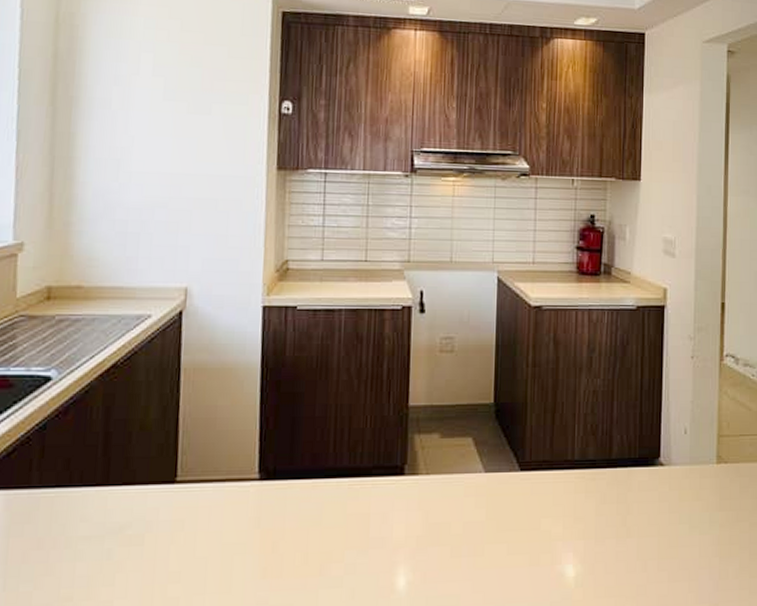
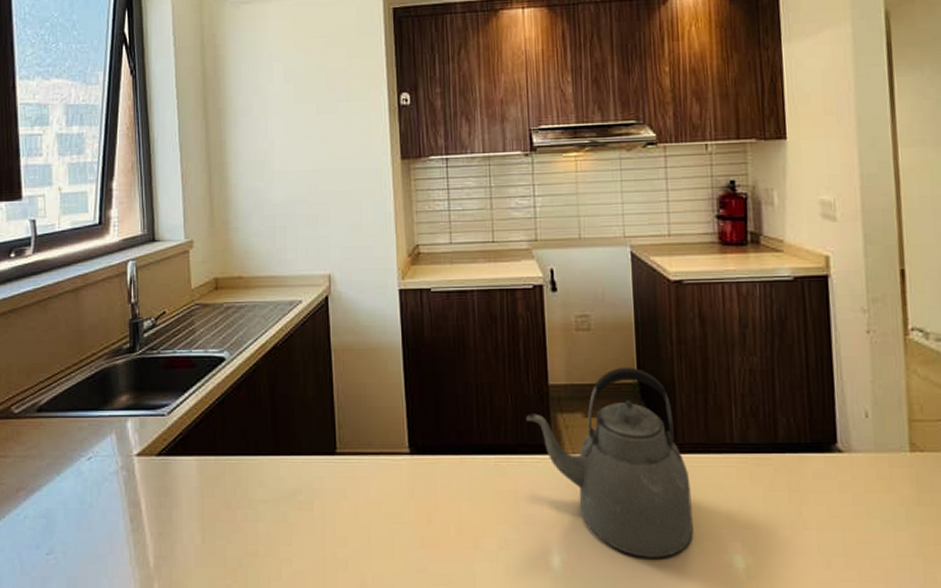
kettle: none [384,388,533,573] -> present [526,367,693,558]

